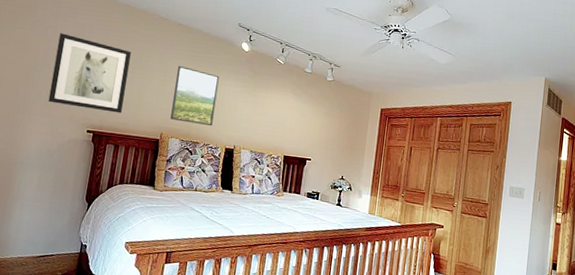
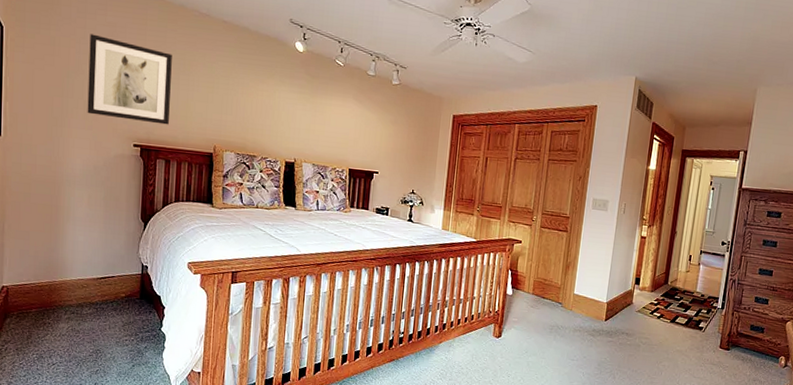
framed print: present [170,65,220,126] -> none [223,69,273,138]

